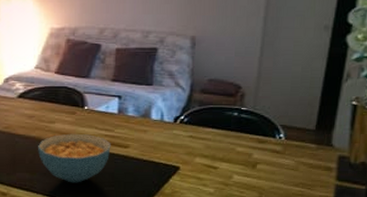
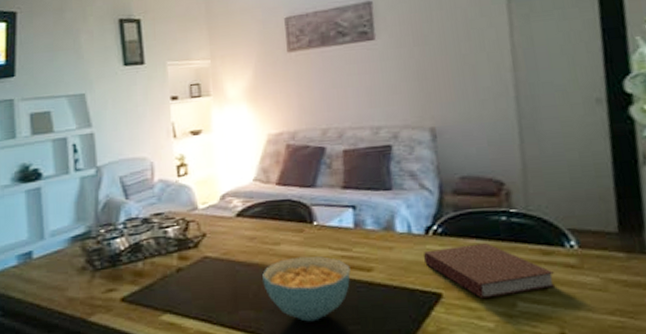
notebook: none [169,132,264,172] -> present [423,243,556,299]

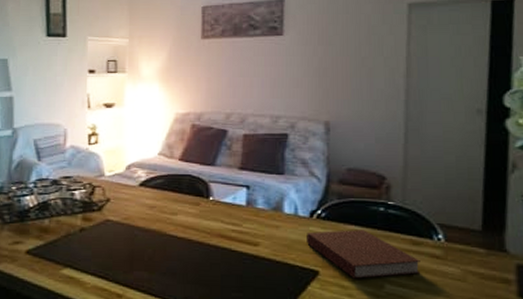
cereal bowl: present [262,256,351,322] -> none [158,227,239,286]

